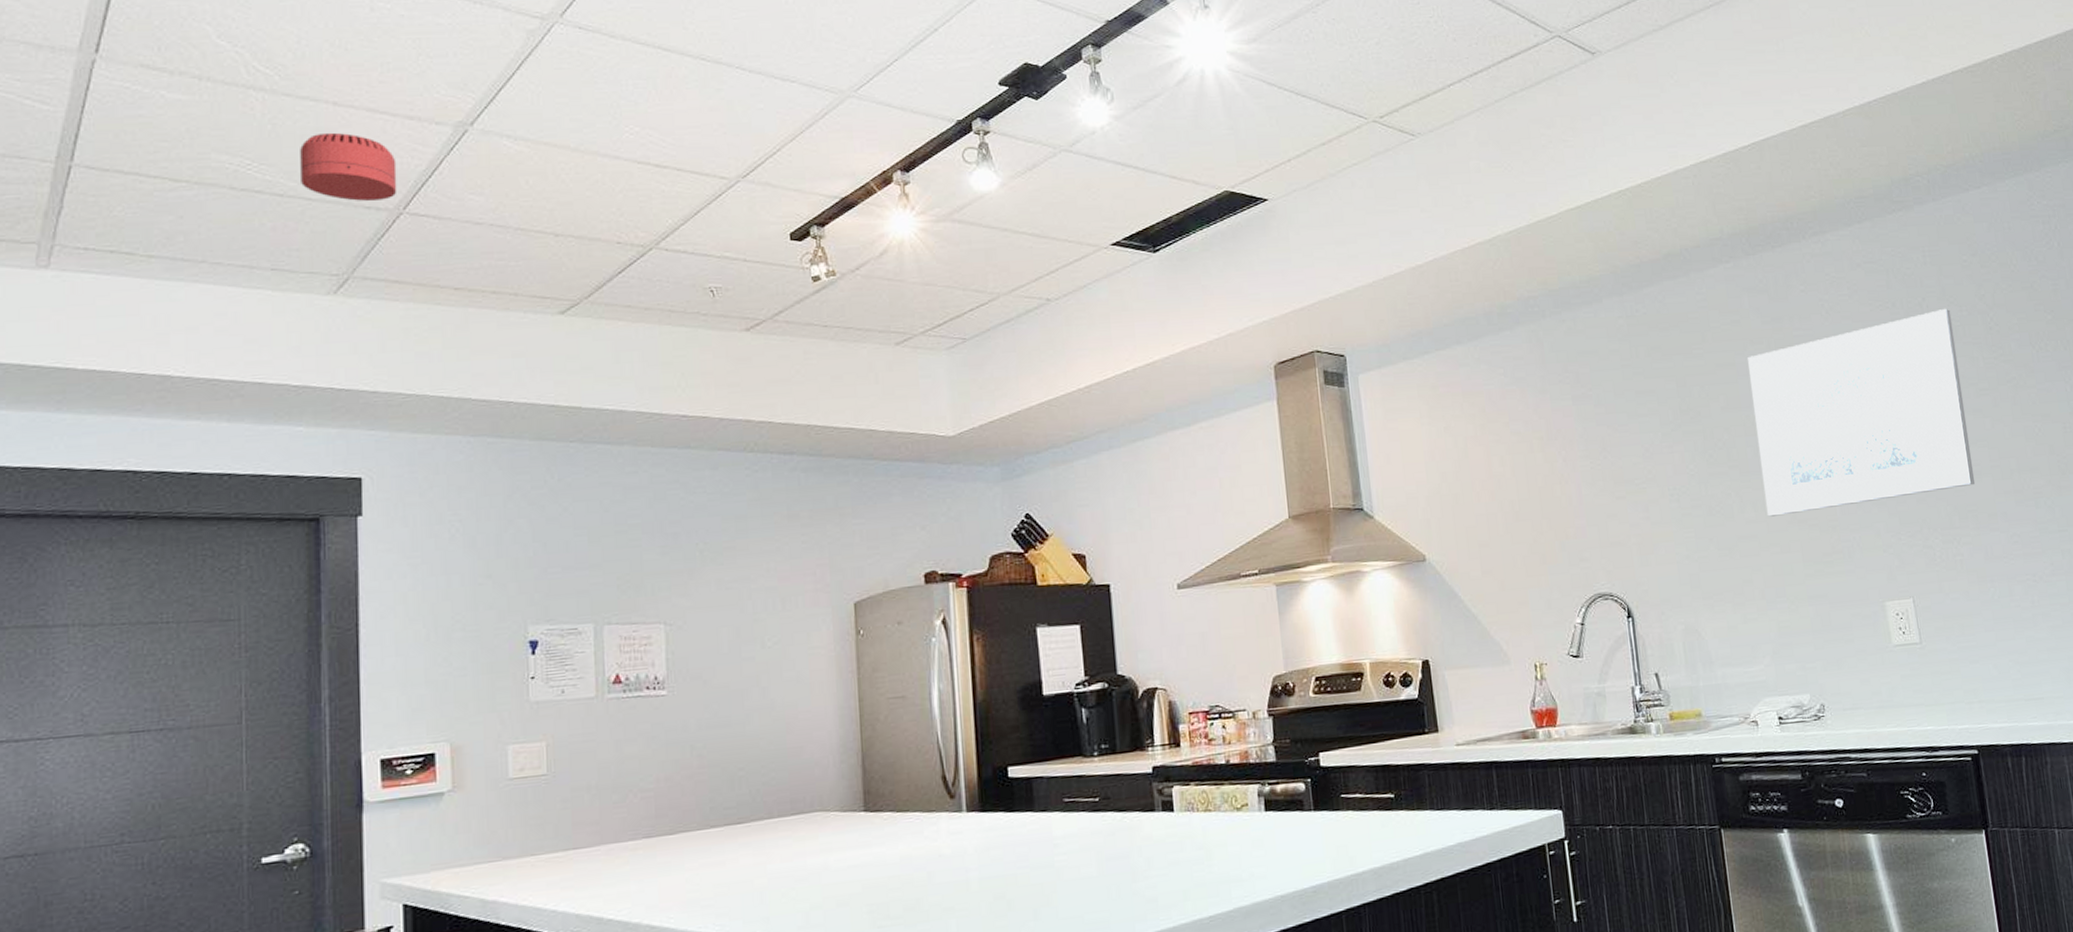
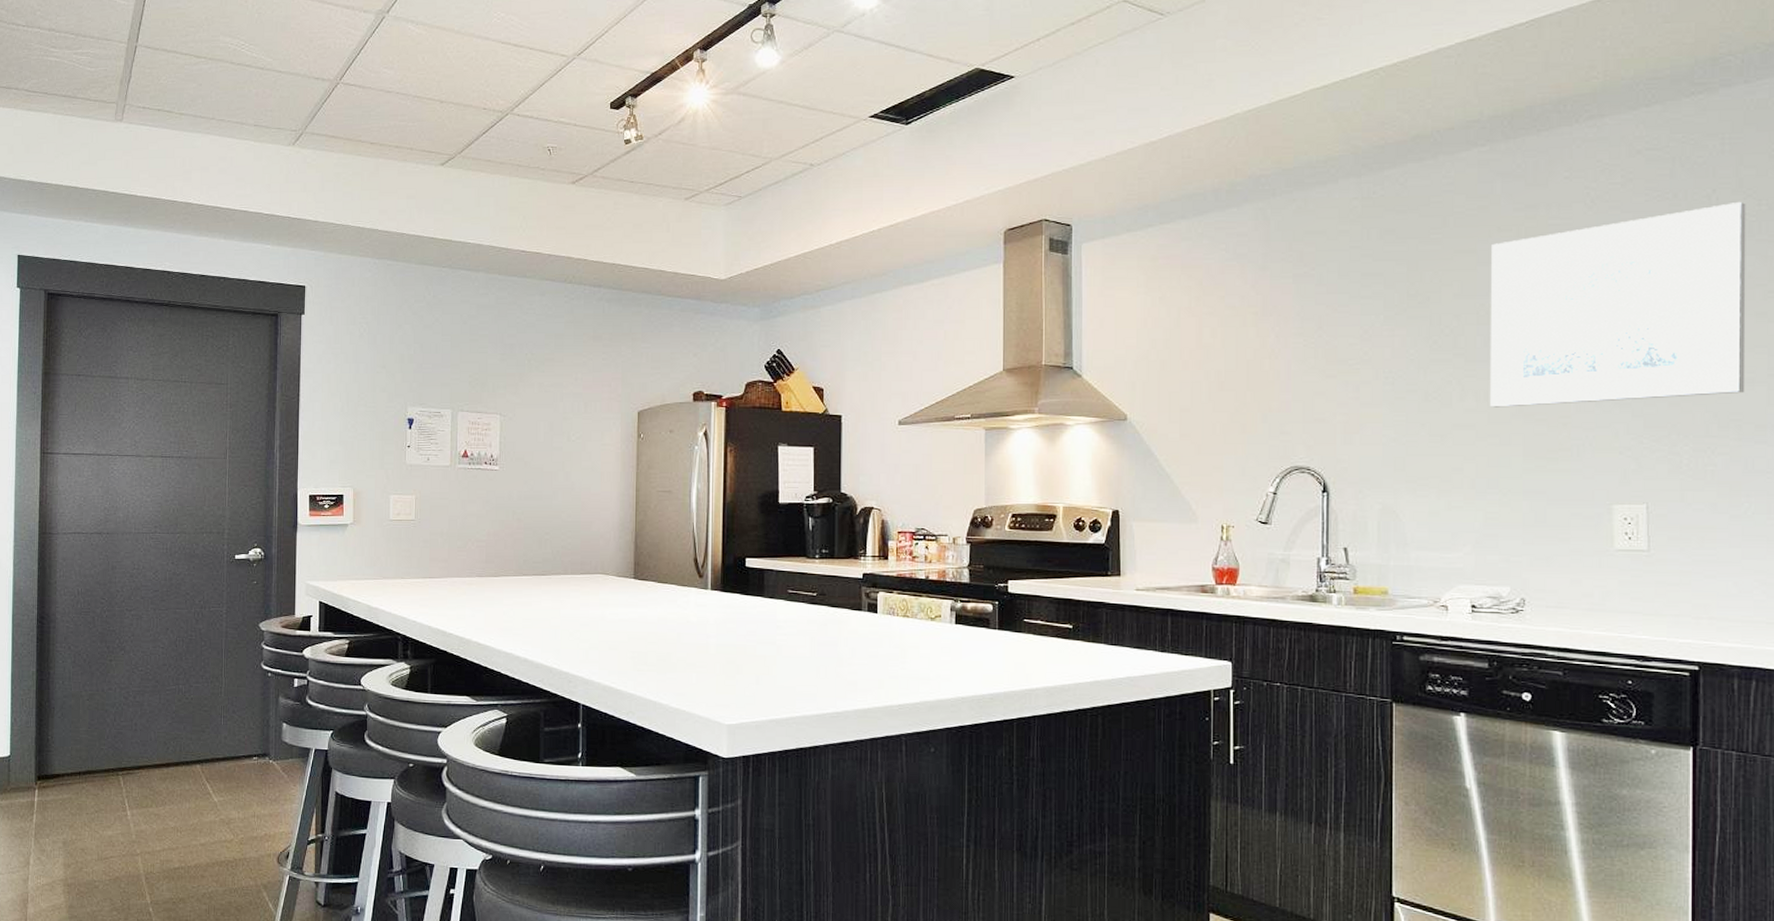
smoke detector: present [300,132,397,201] -> none [275,19,337,73]

